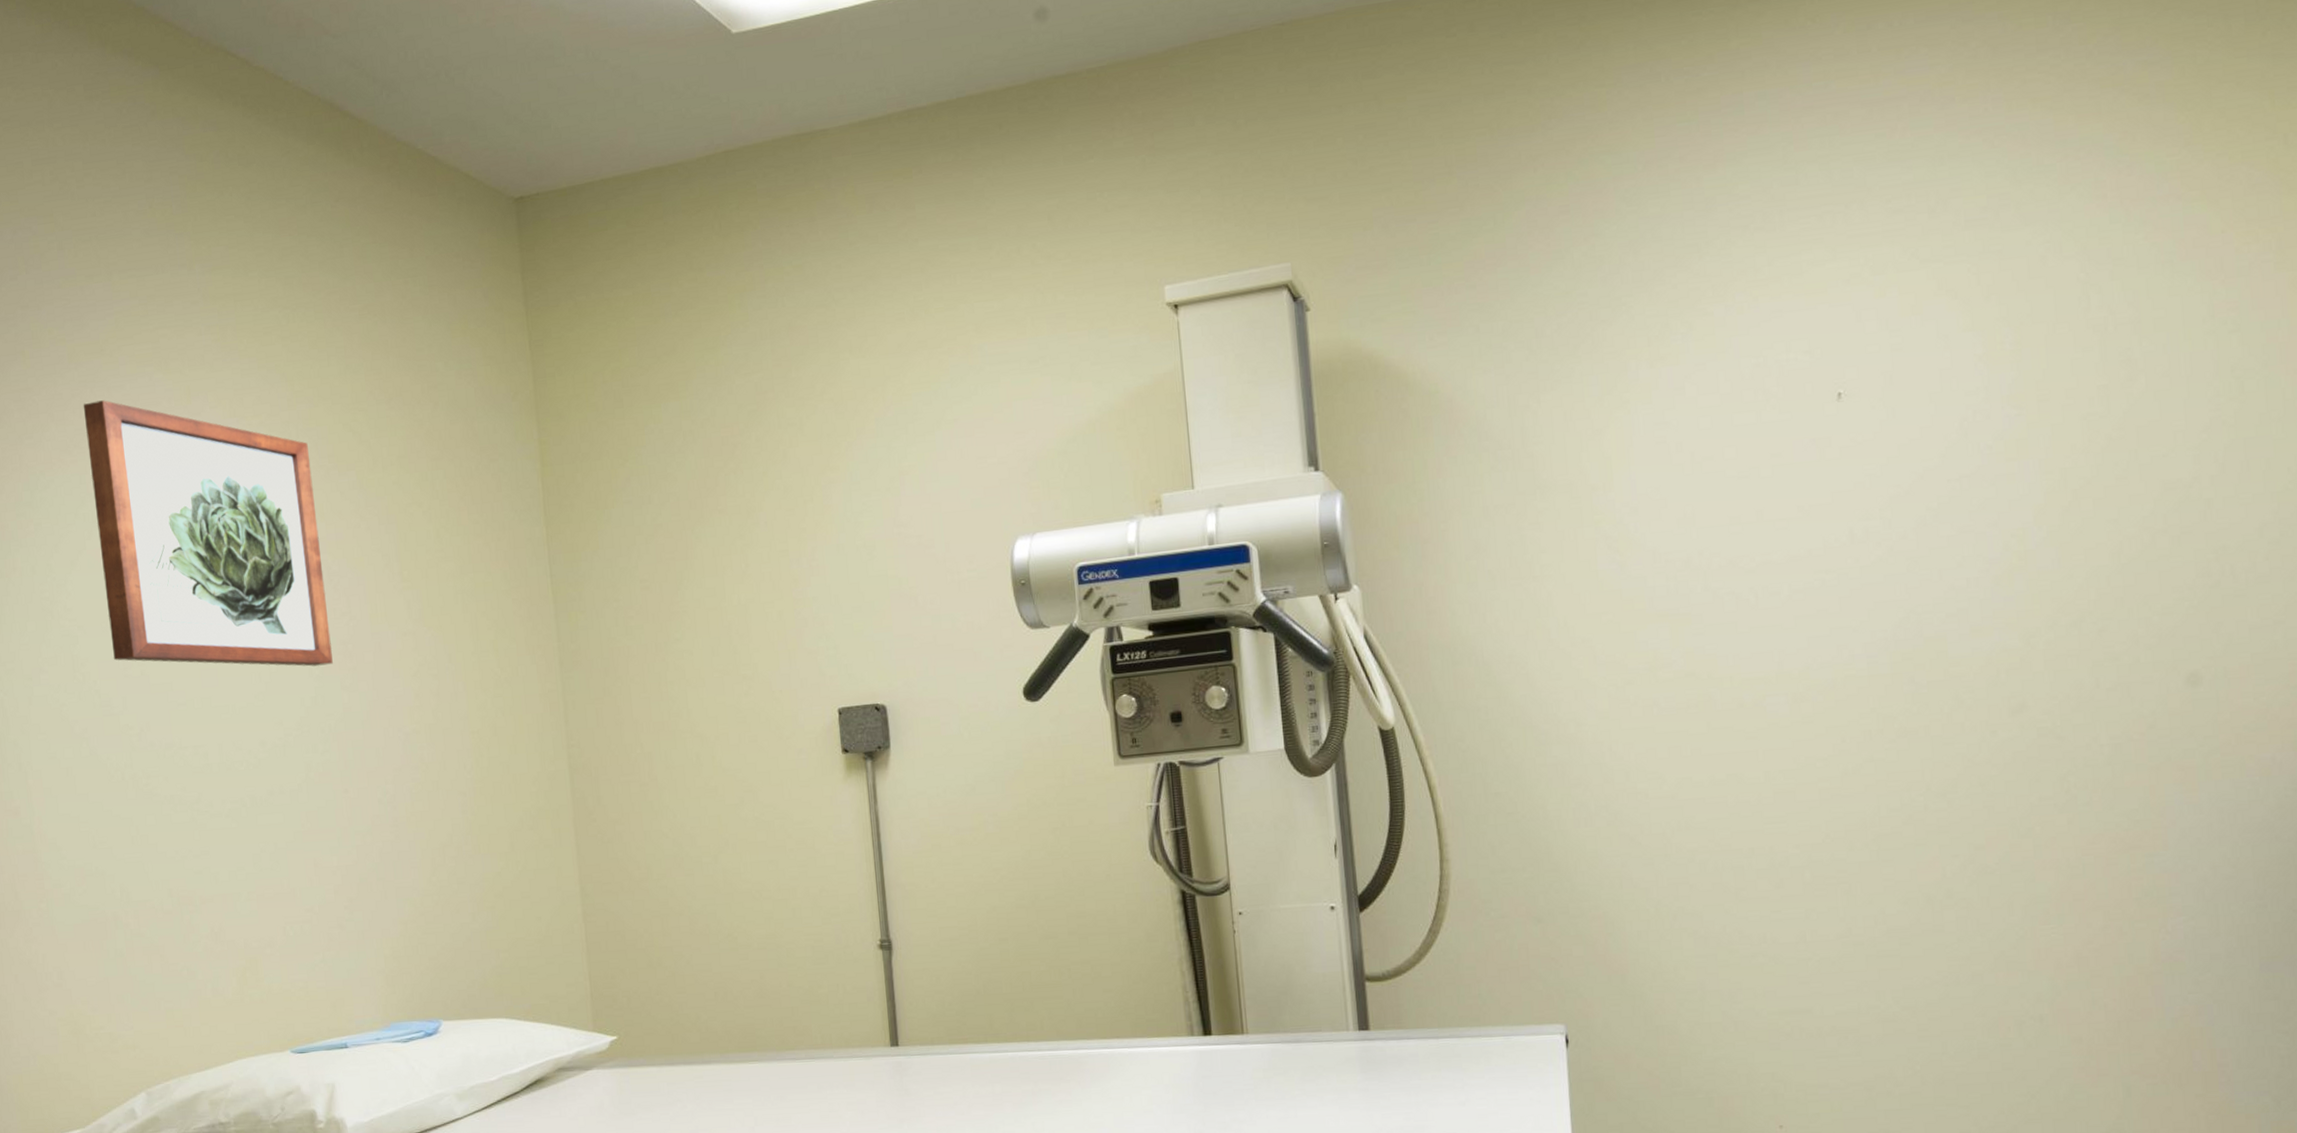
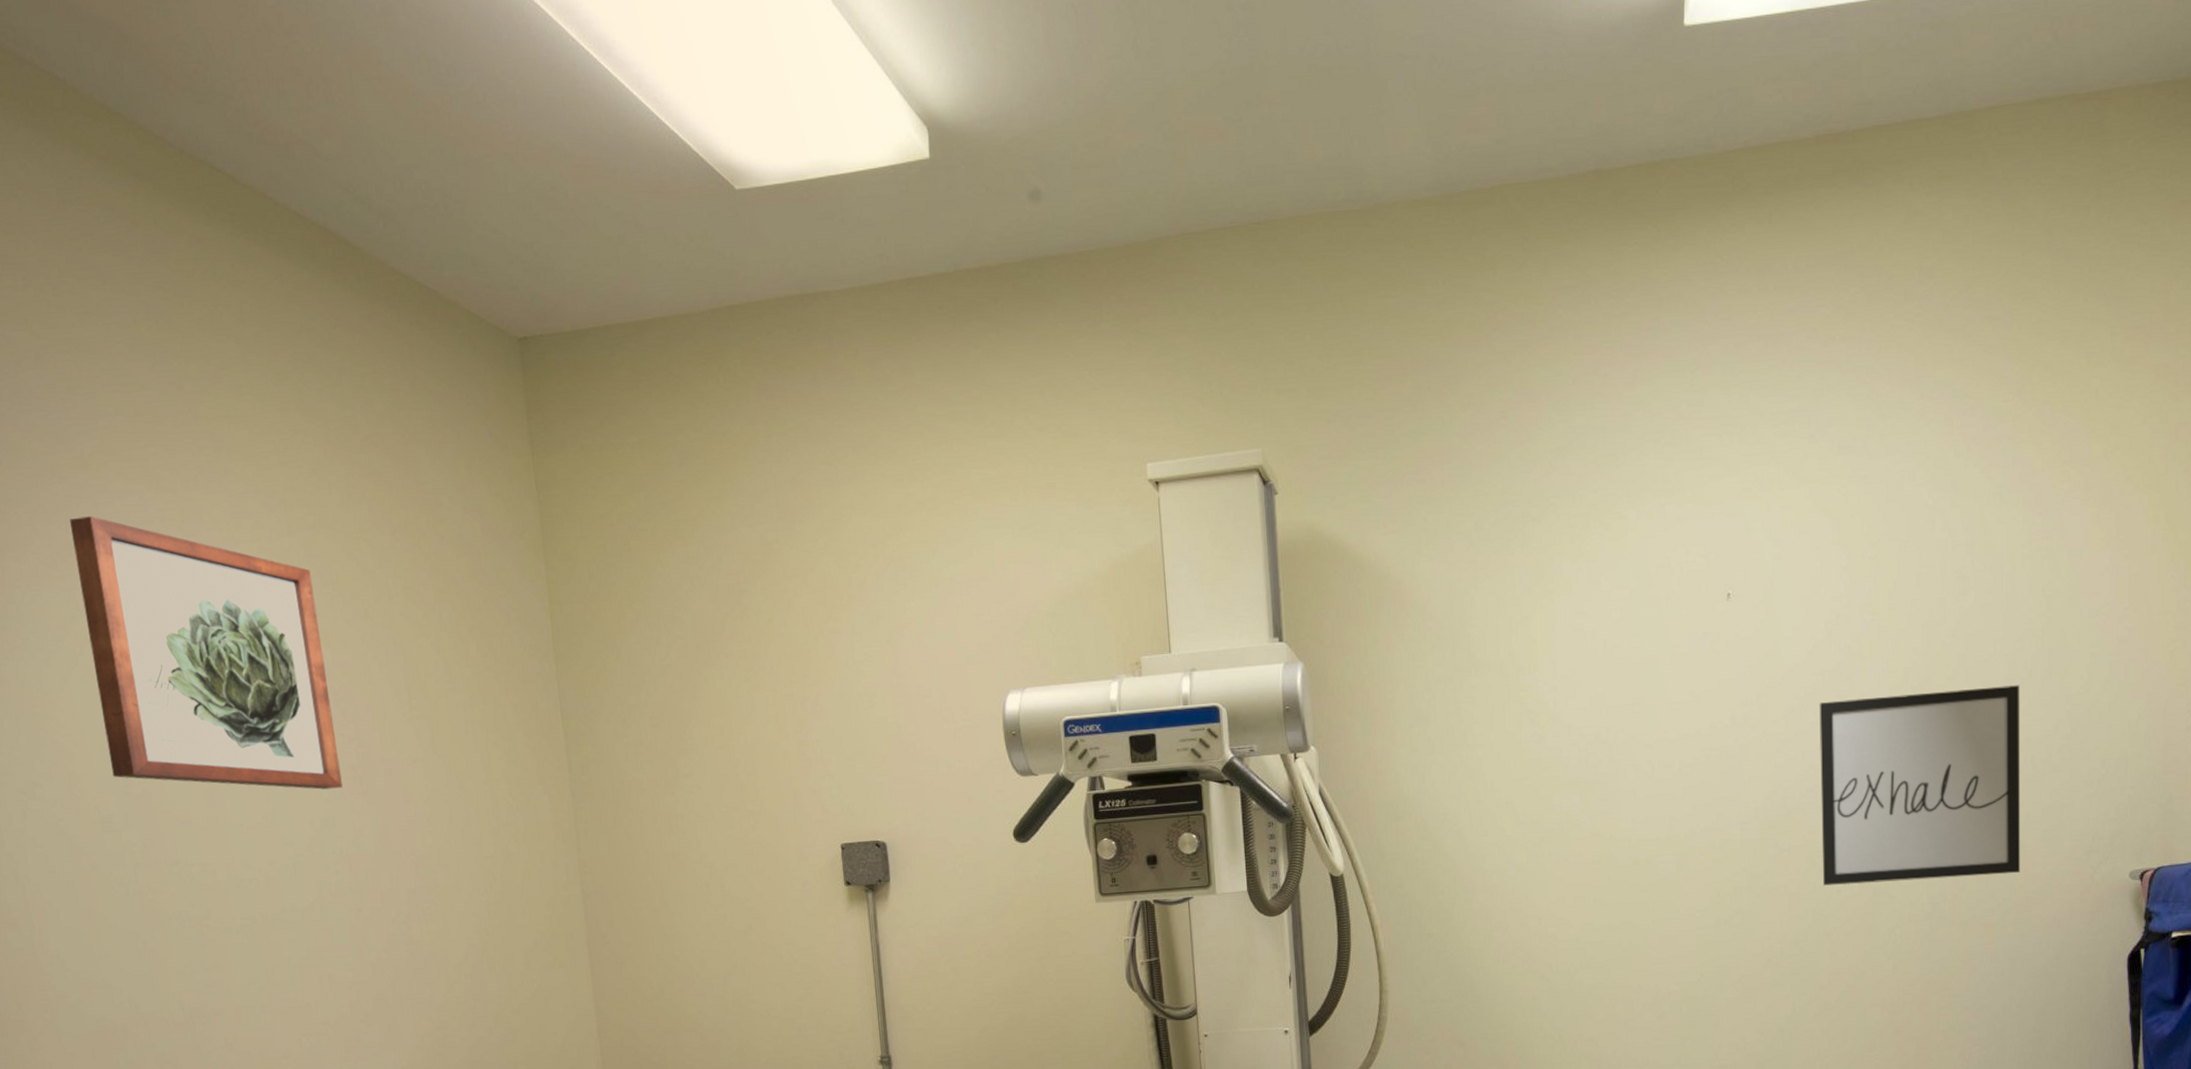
wall art: none [1957,482,2226,727] -> present [1819,685,2021,886]

